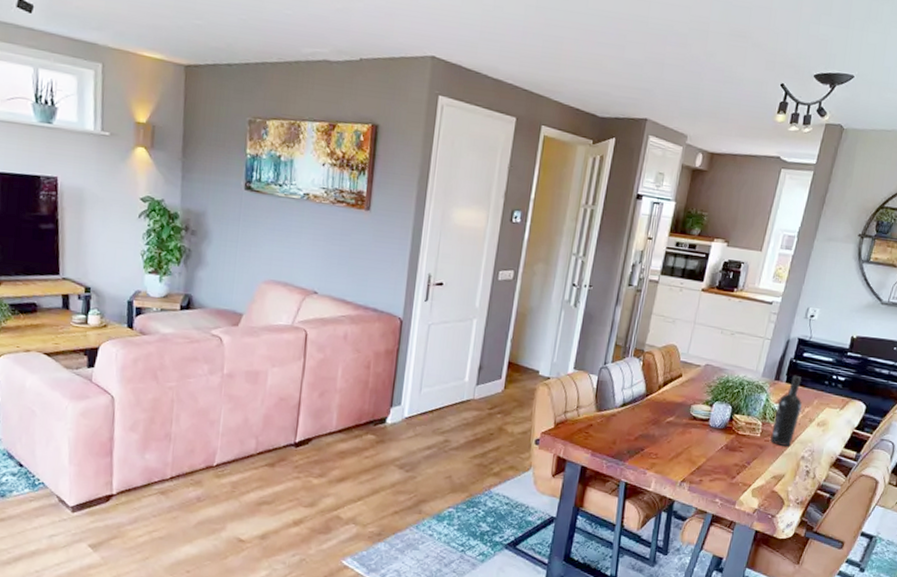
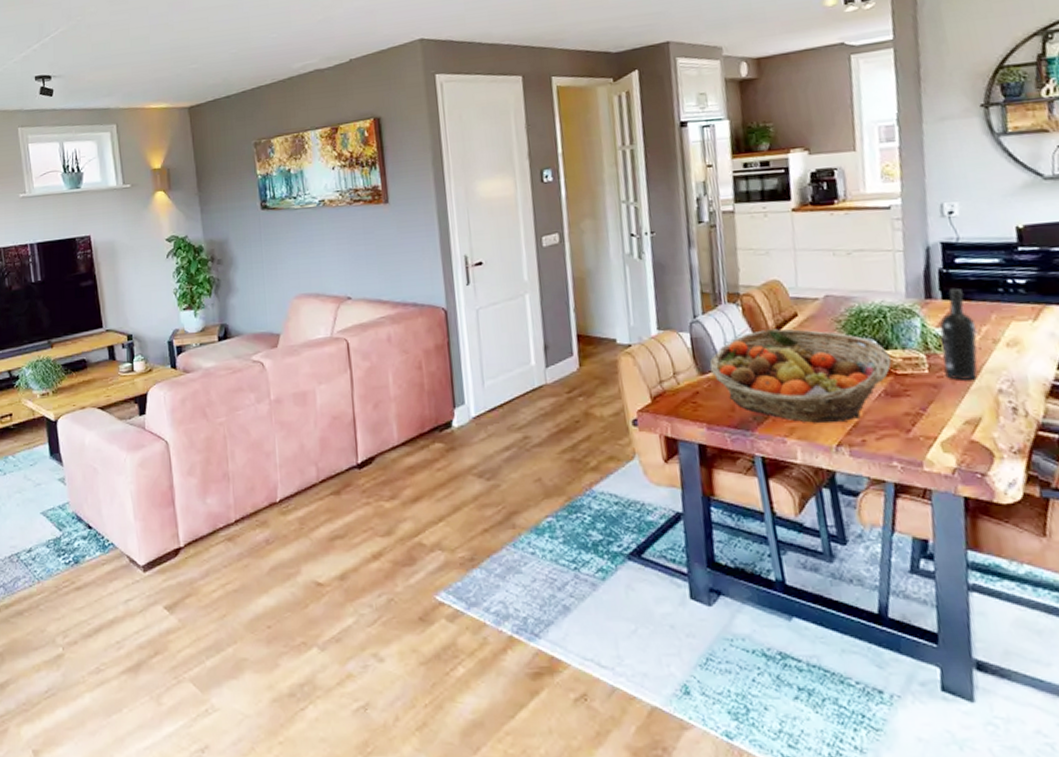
fruit basket: none [605,383,738,464] -> present [709,328,891,423]

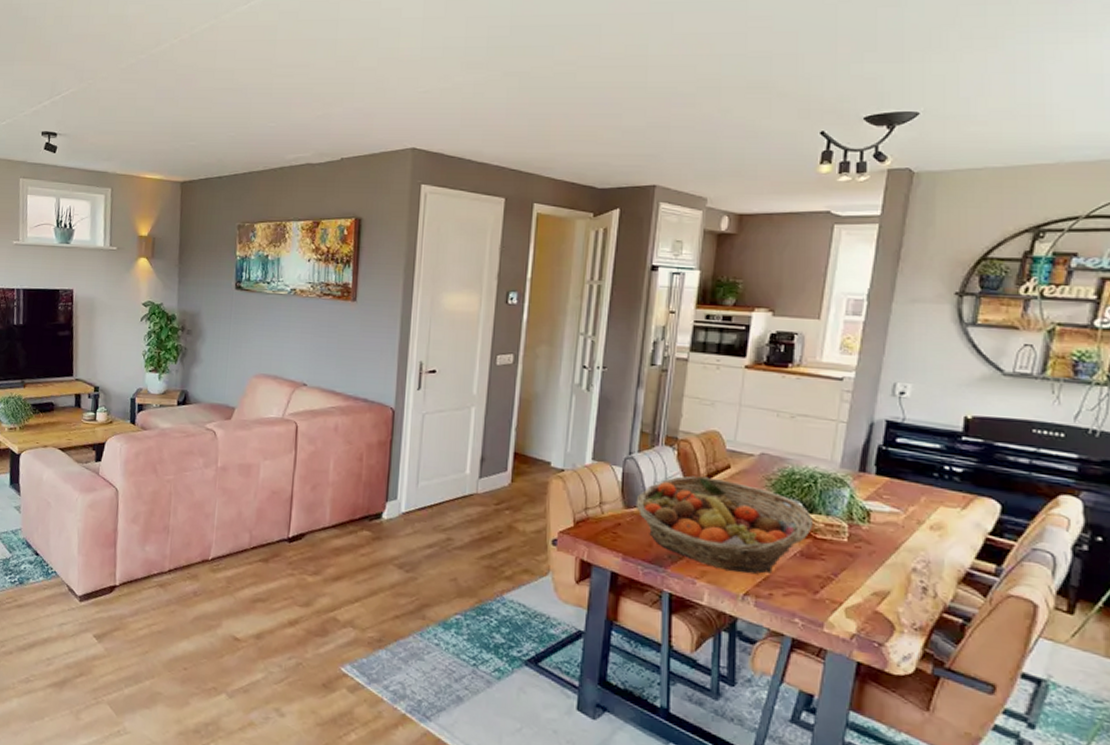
wine bottle: present [939,288,978,382] -> none [863,465,903,556]

